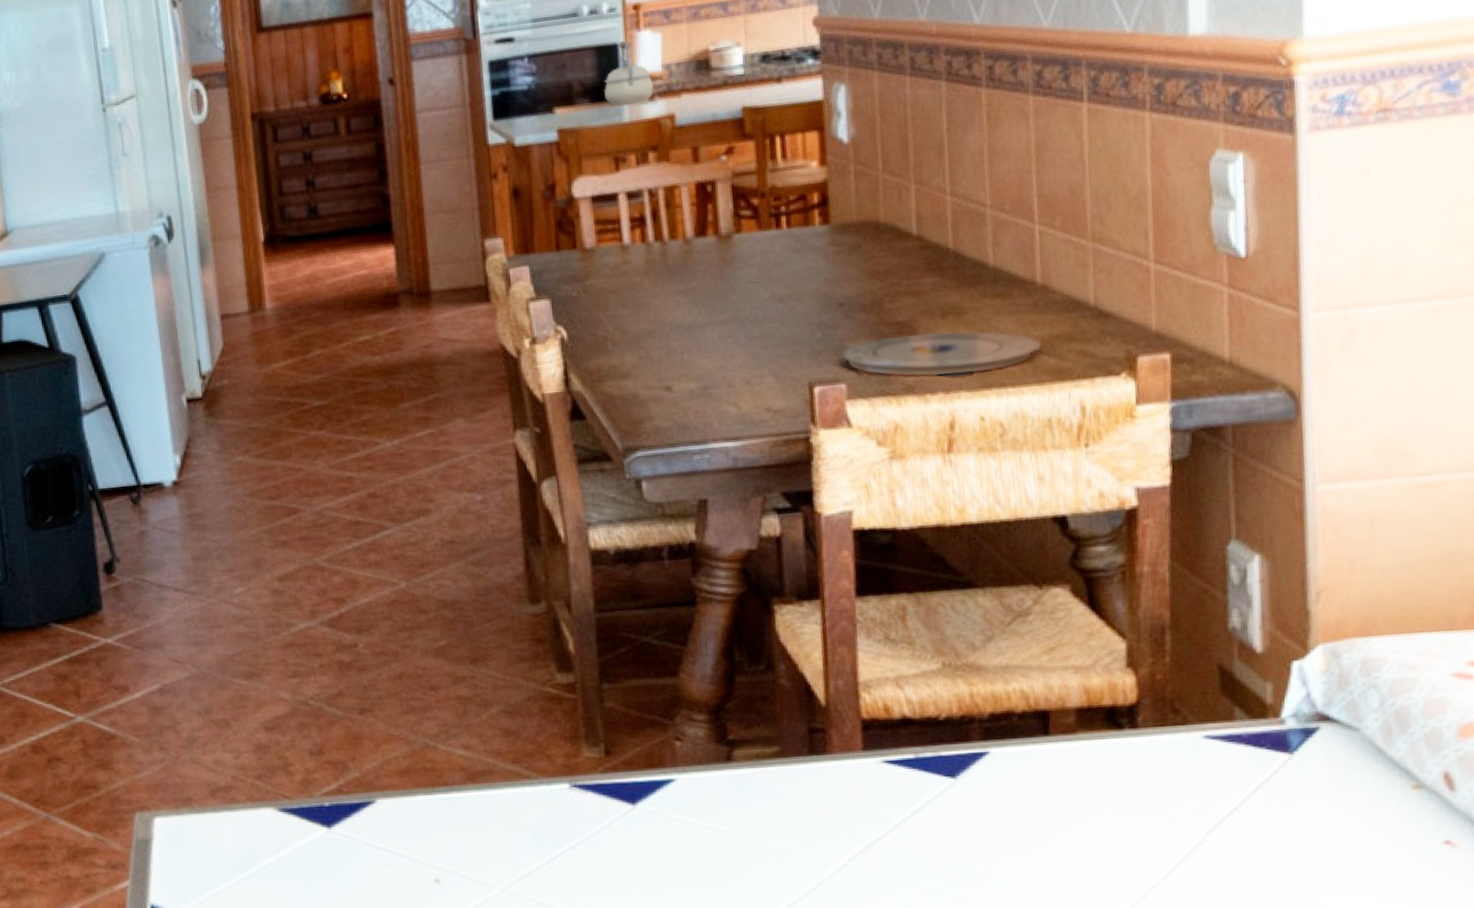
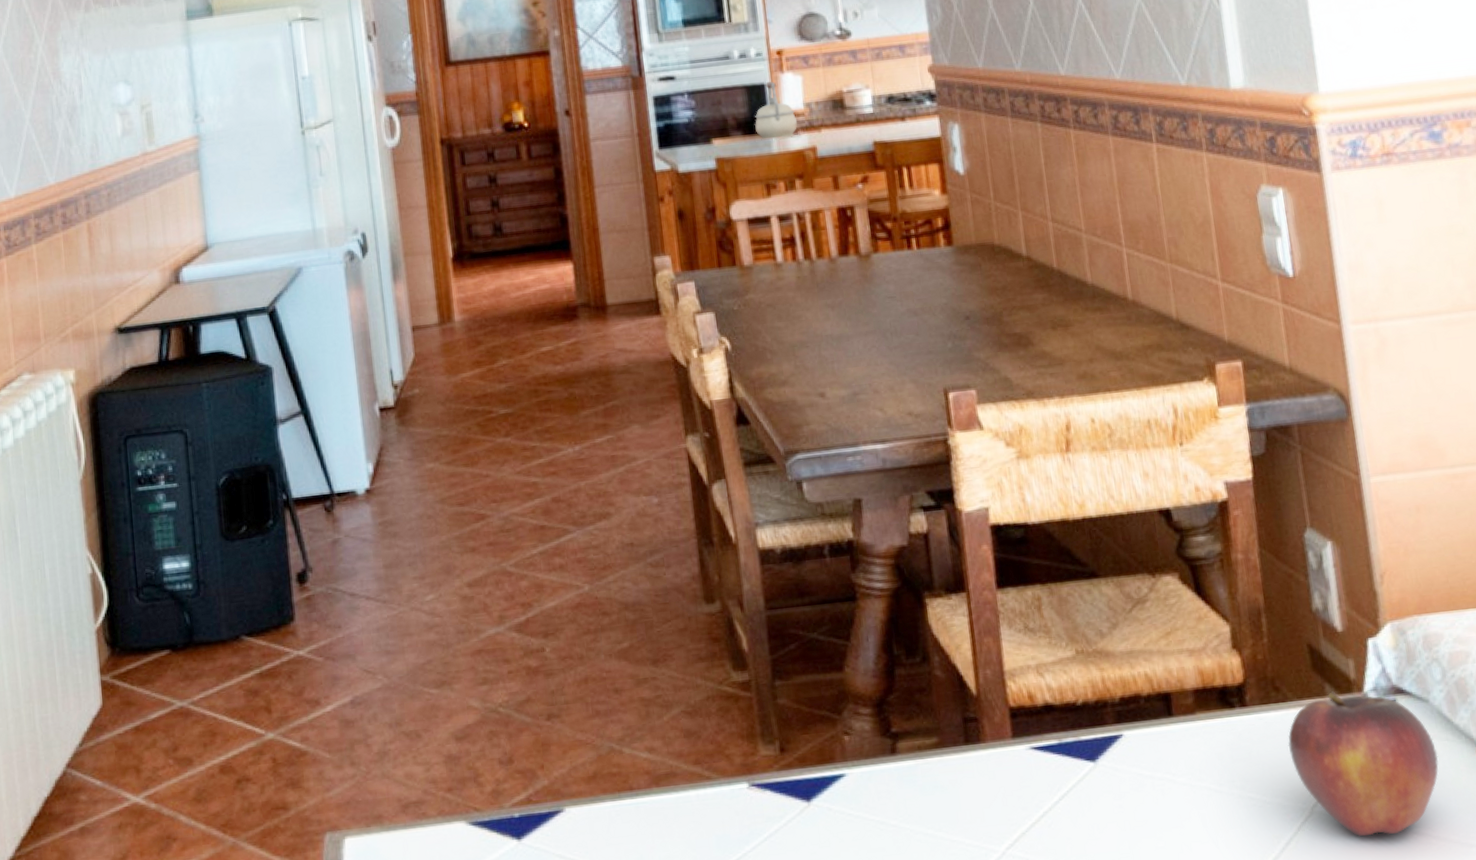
plate: present [840,331,1042,377] -> none [969,341,1137,383]
fruit: none [1183,716,1364,868] -> present [1288,691,1438,837]

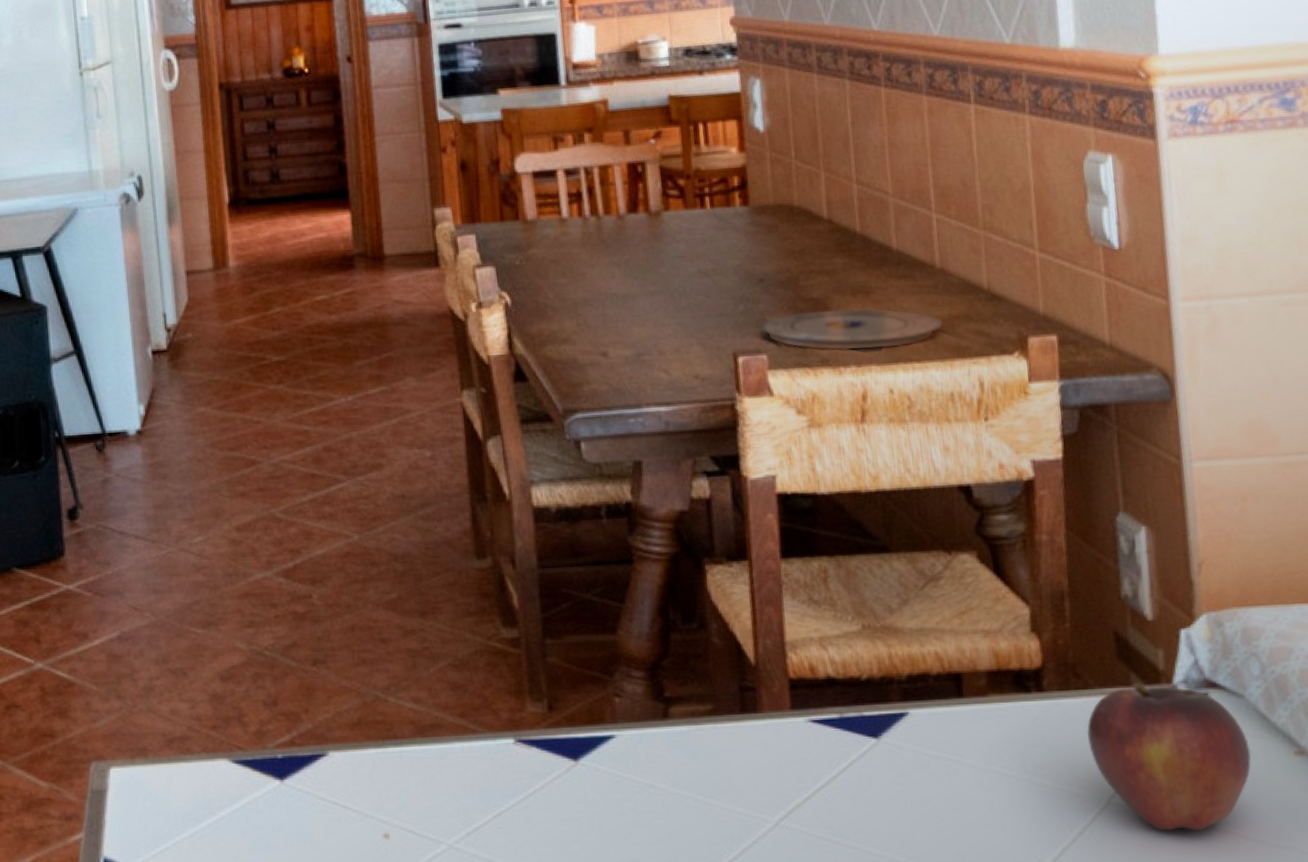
kettle: present [754,81,798,140] -> none [543,31,589,92]
plate: none [969,341,1137,383] -> present [761,308,943,350]

